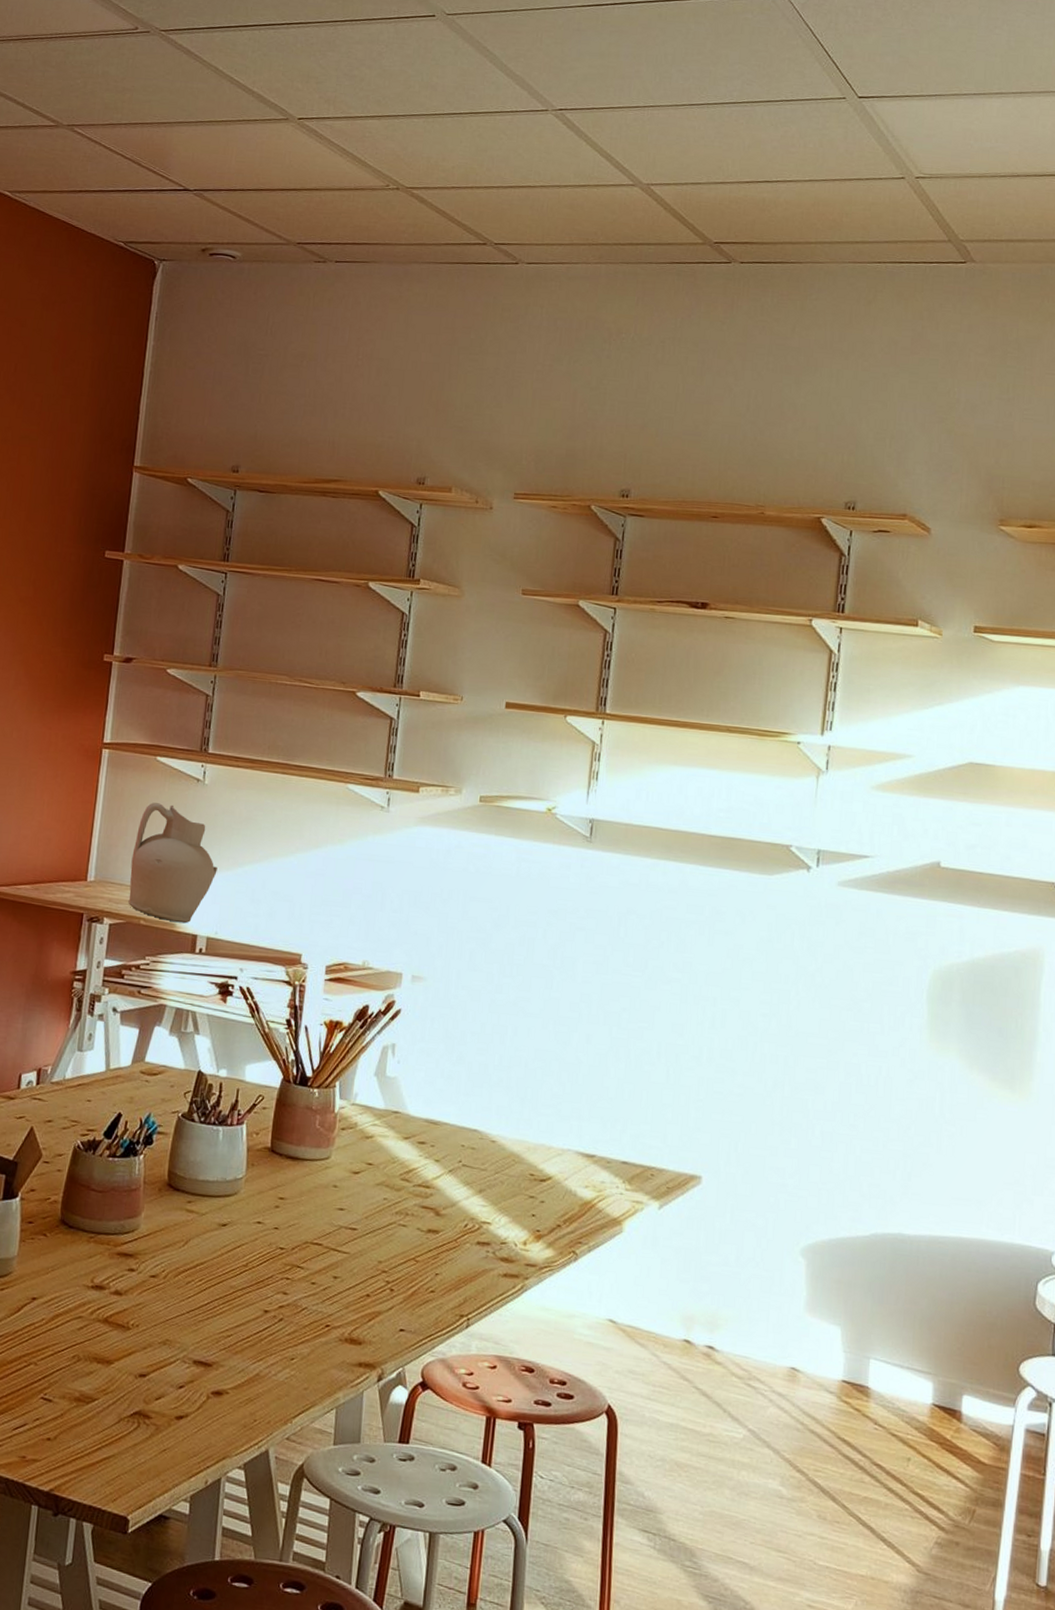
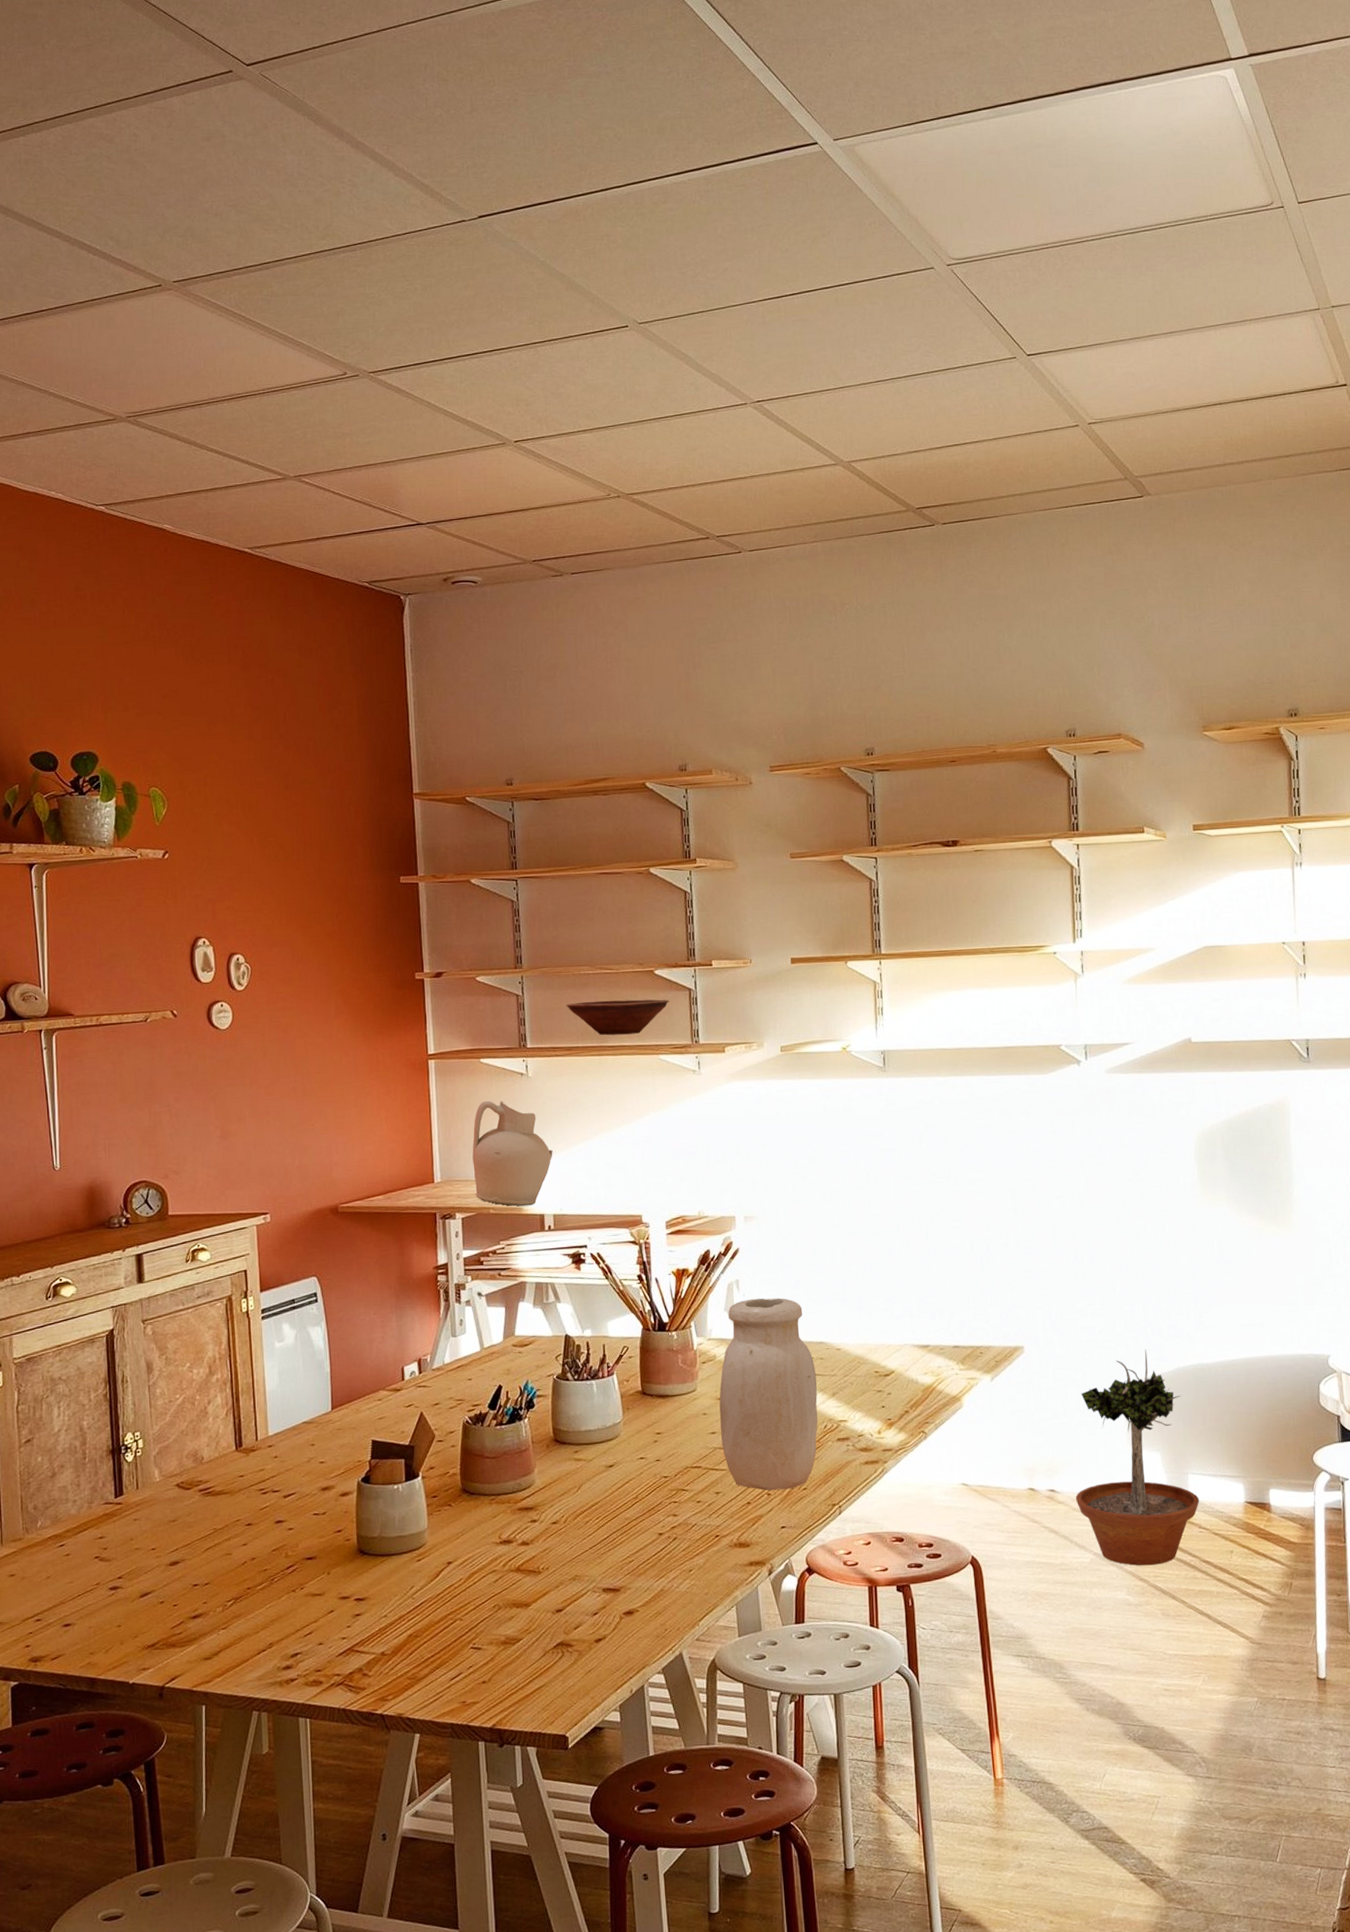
ceramic bowl: none [257,713,368,757] -> present [566,999,670,1036]
jar: none [348,1067,465,1289] -> present [719,1298,818,1491]
potted tree: none [735,1205,880,1458] -> present [1075,1349,1200,1566]

